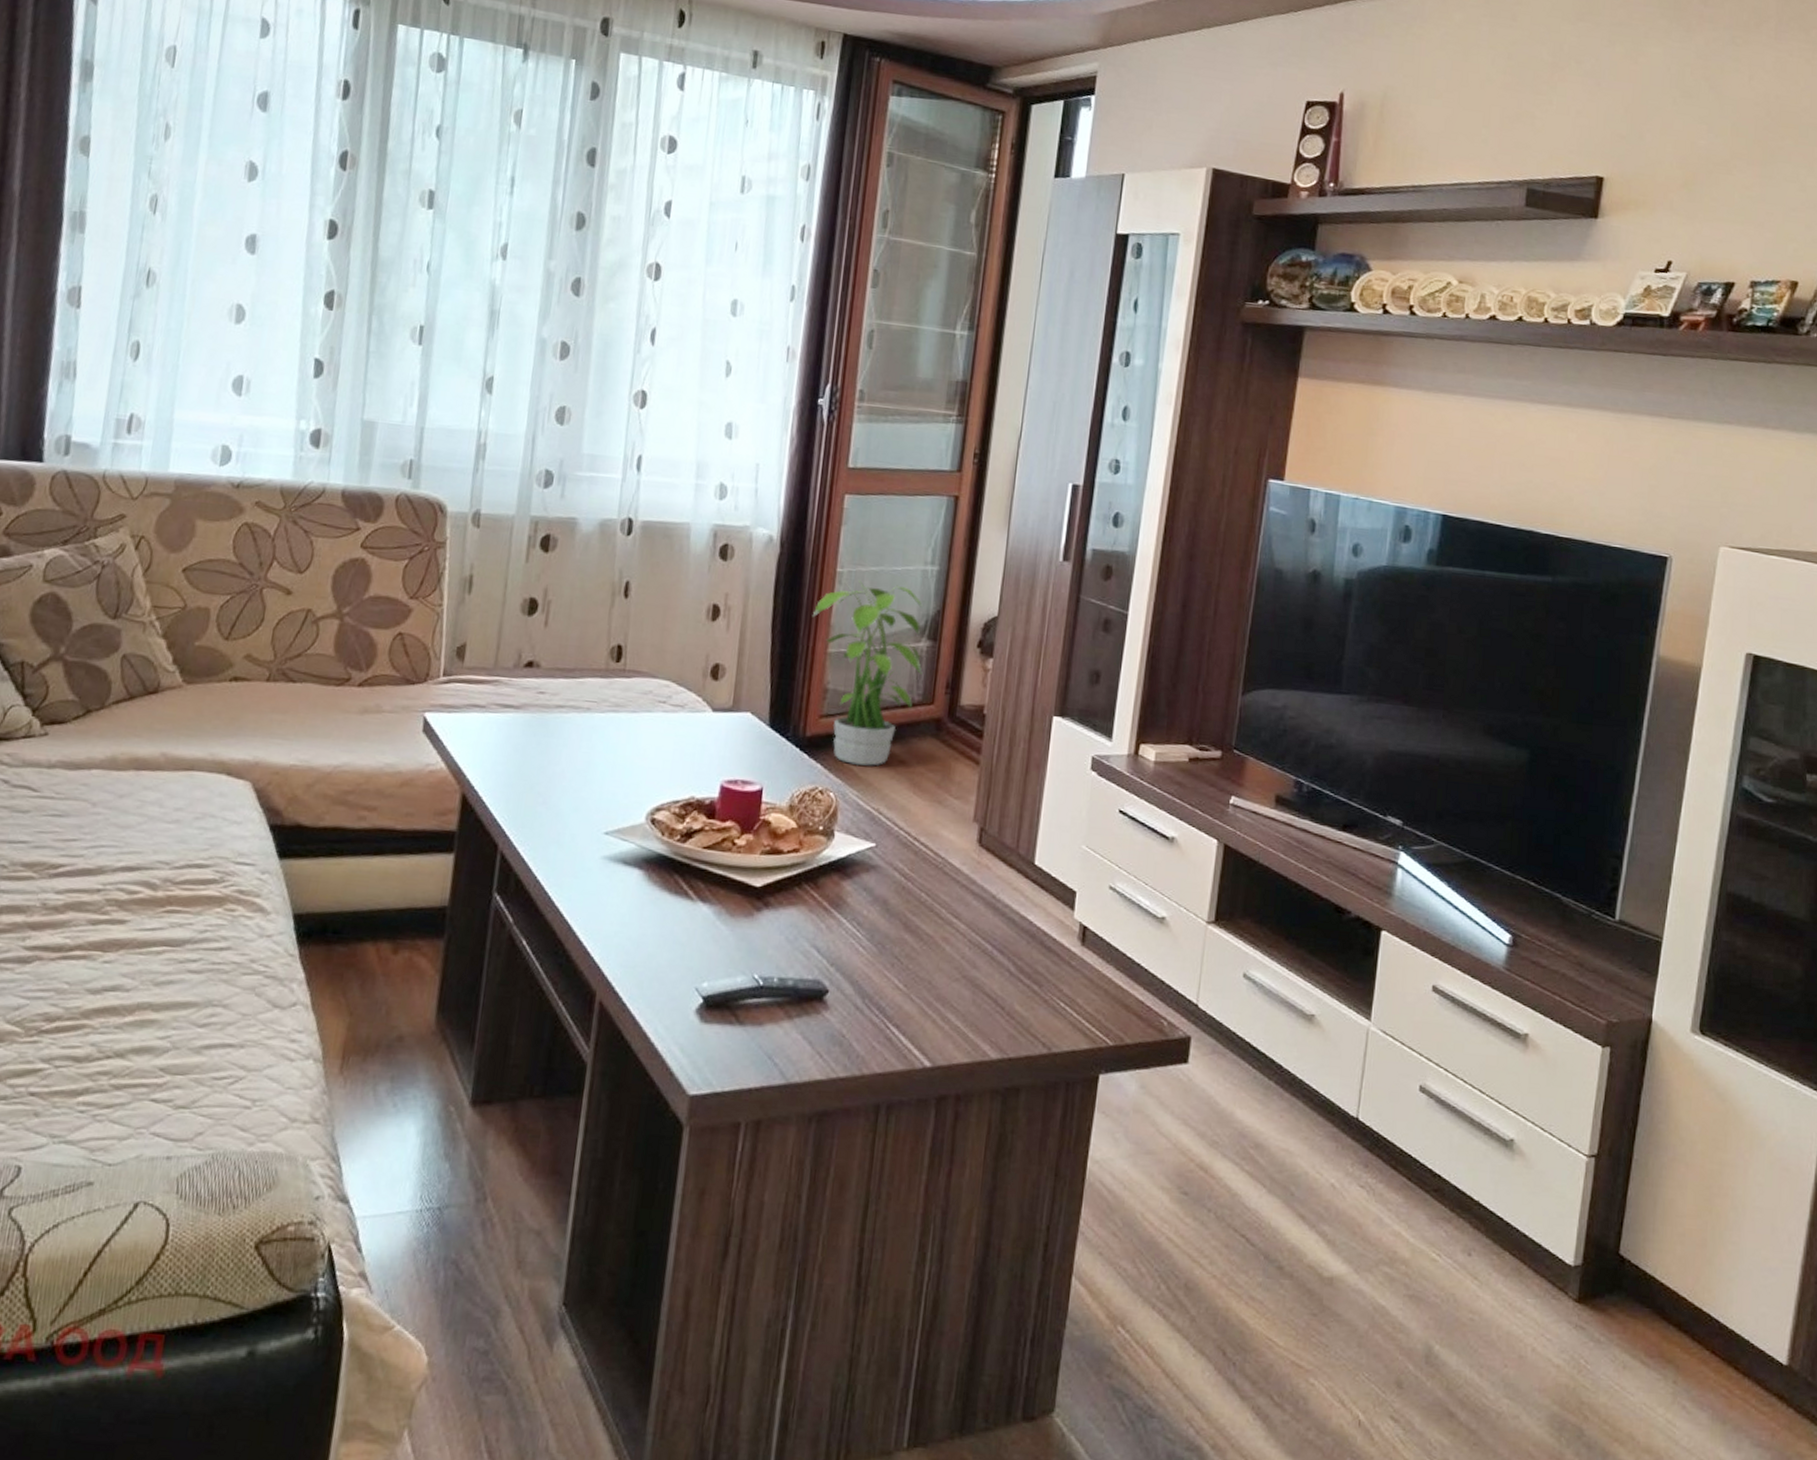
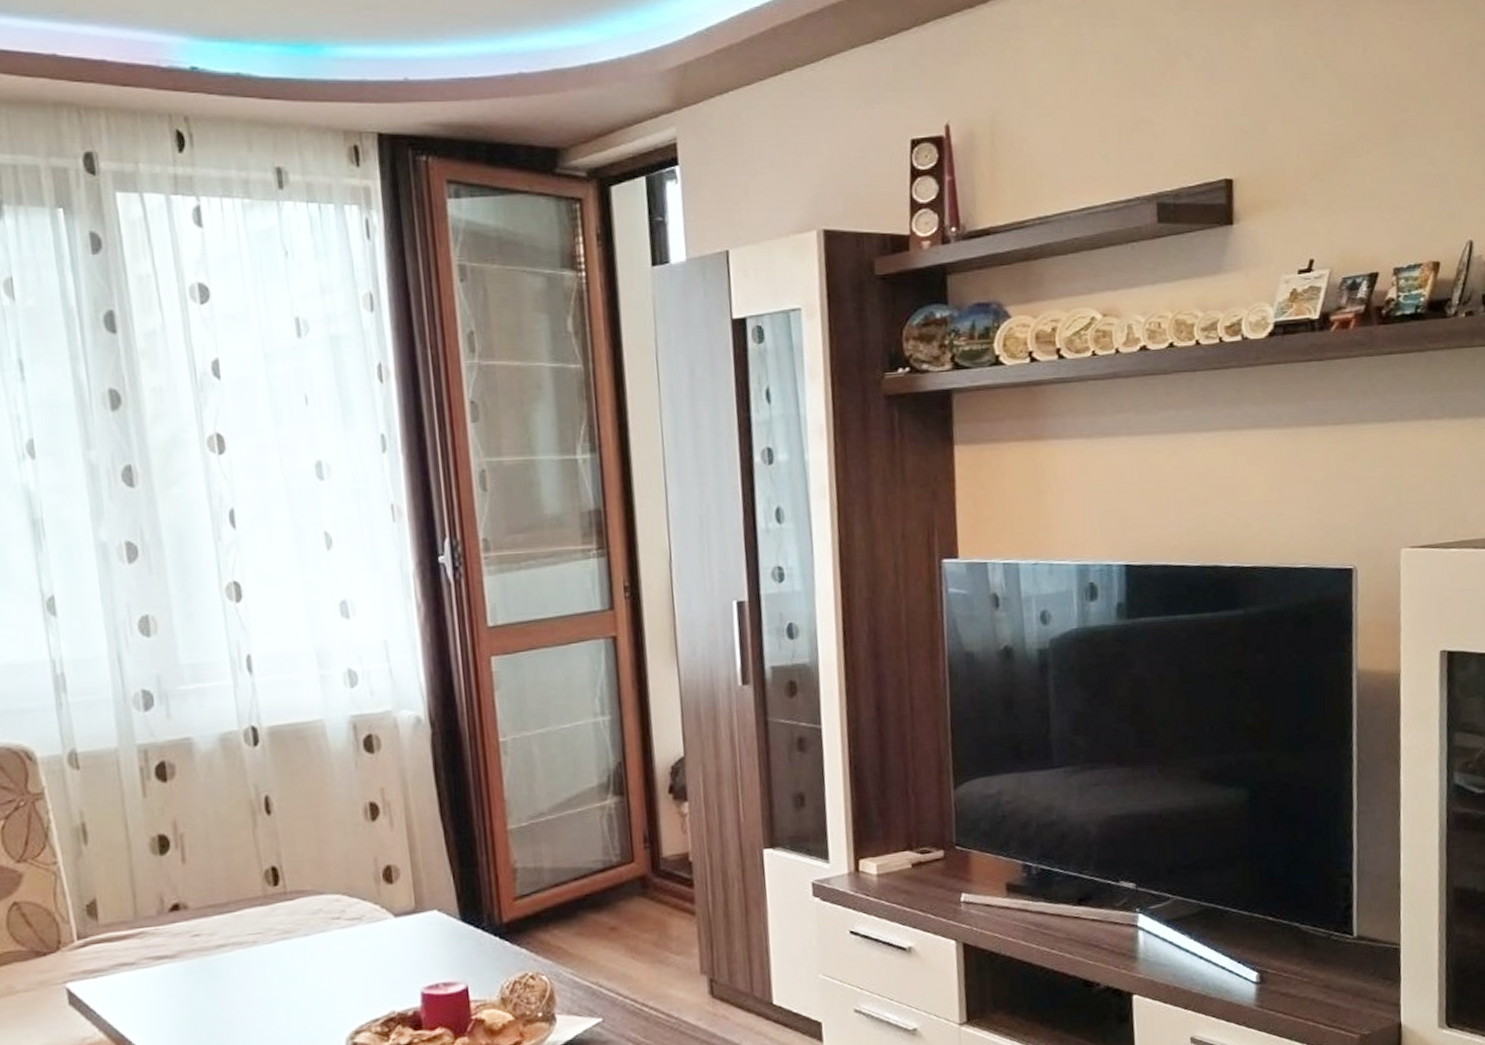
potted plant: present [812,581,923,766] -> none [482,744,616,943]

